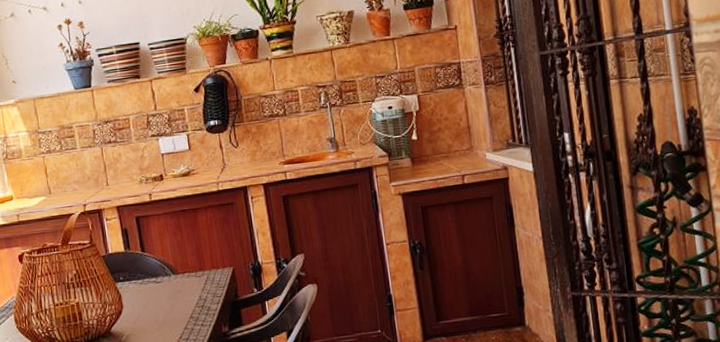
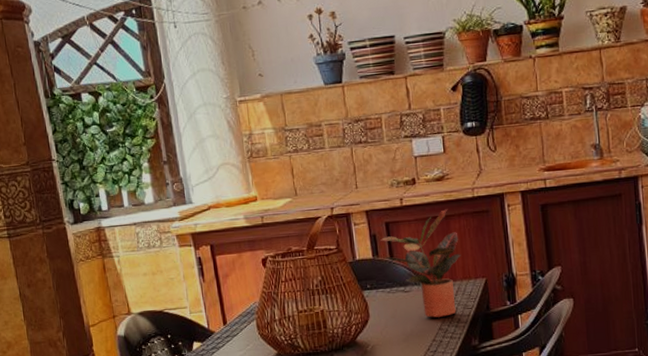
potted plant: none [131,203,209,307] -> present [379,209,461,318]

